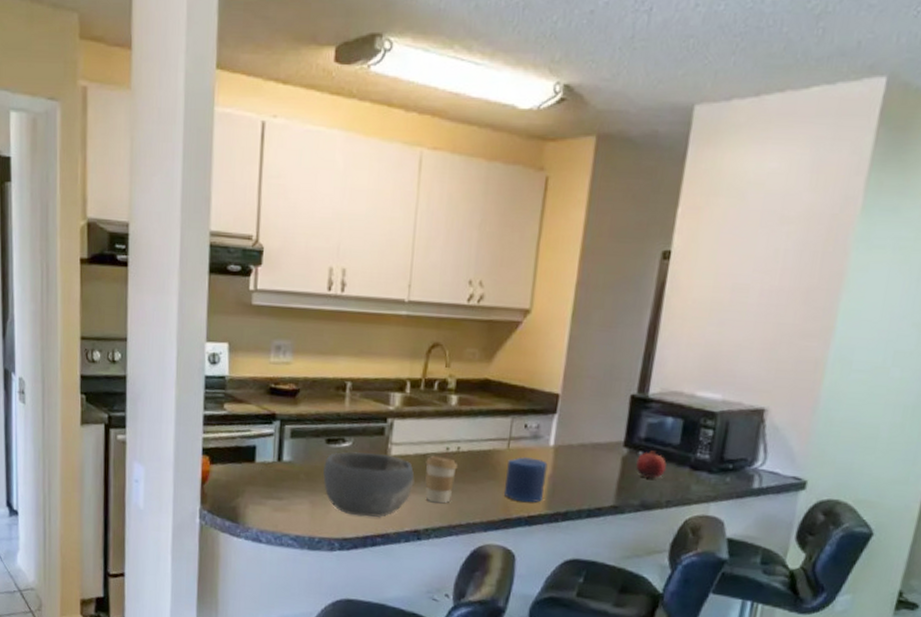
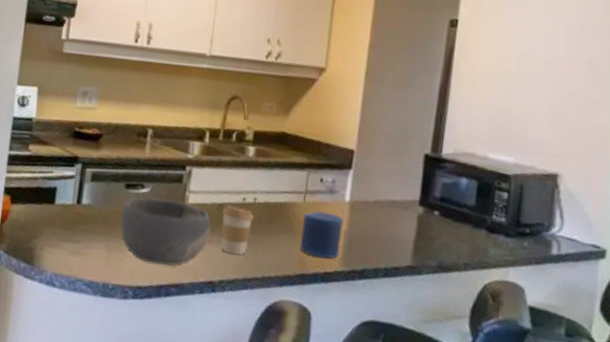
fruit: present [636,450,667,478] -> none [432,211,463,239]

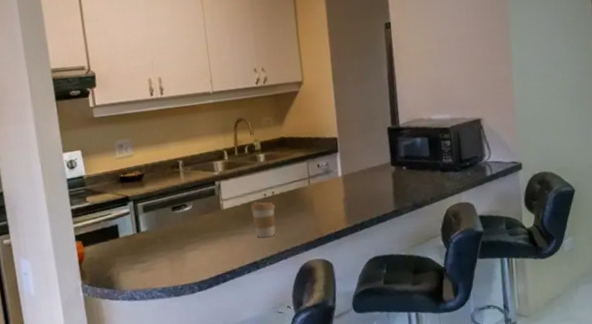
bowl: present [120,197,211,266] -> none [173,209,246,262]
candle: present [300,211,344,259] -> none [311,188,343,223]

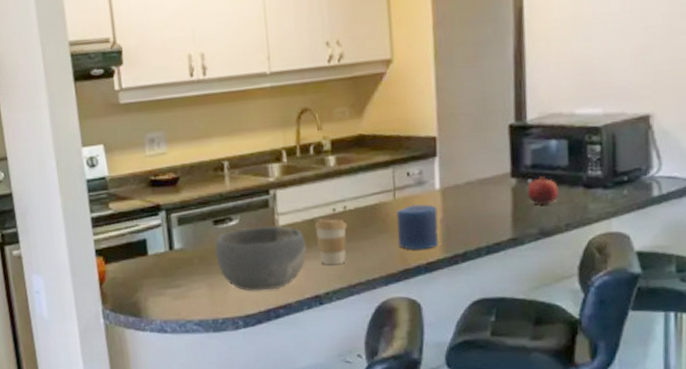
bowl: none [173,209,246,262] -> present [215,225,307,292]
candle: none [311,188,343,223] -> present [396,204,439,250]
fruit: none [403,164,425,185] -> present [527,176,559,204]

